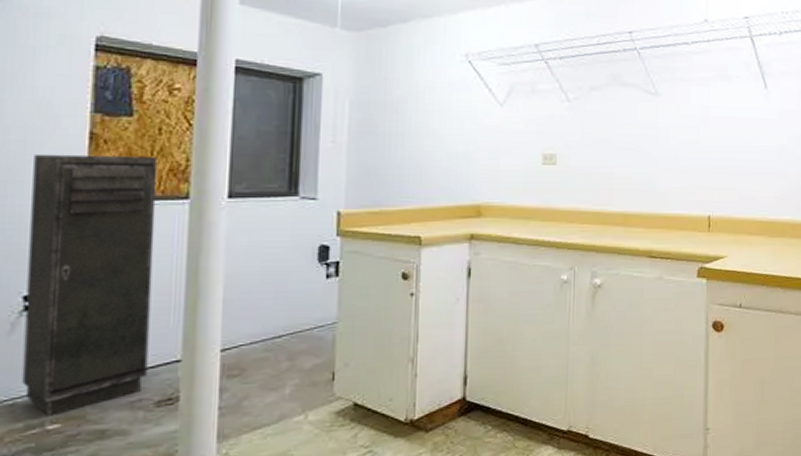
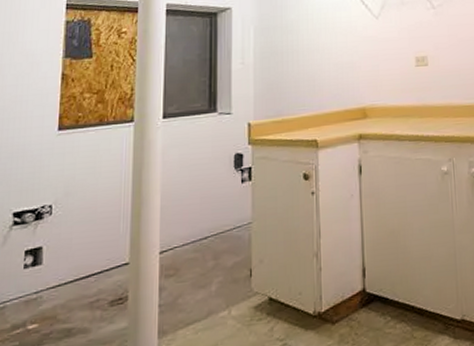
storage cabinet: present [22,153,158,416] -> none [10,88,111,317]

